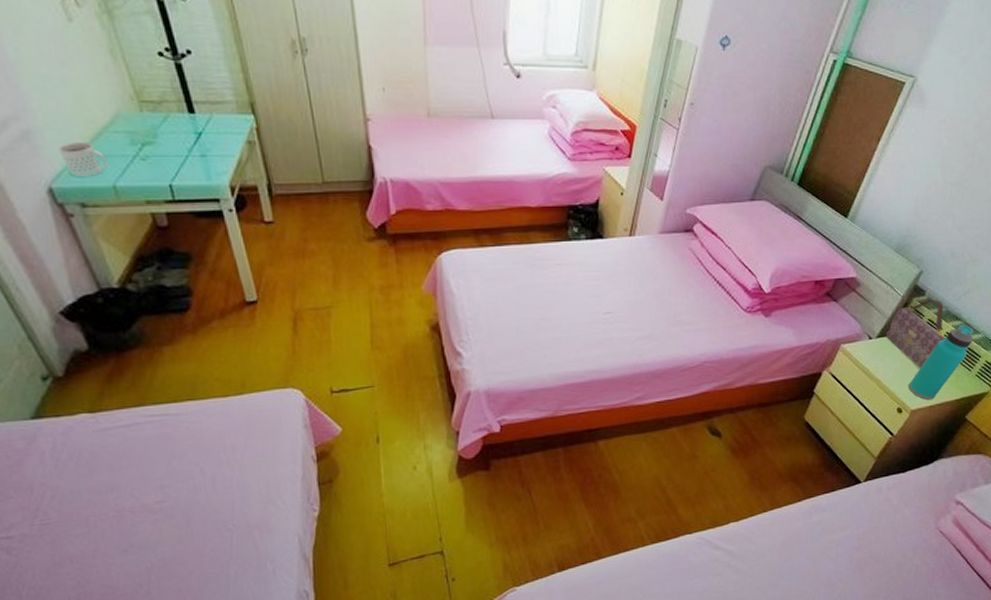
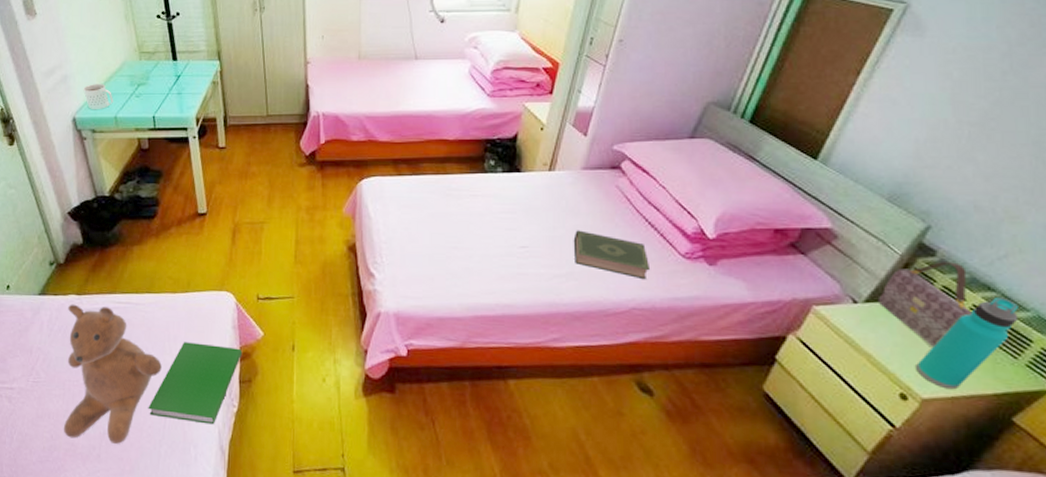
teddy bear: none [78,423,220,581] -> present [63,304,162,444]
hardcover book: none [207,448,319,537] -> present [148,342,243,425]
book: none [653,293,719,335] -> present [573,230,651,280]

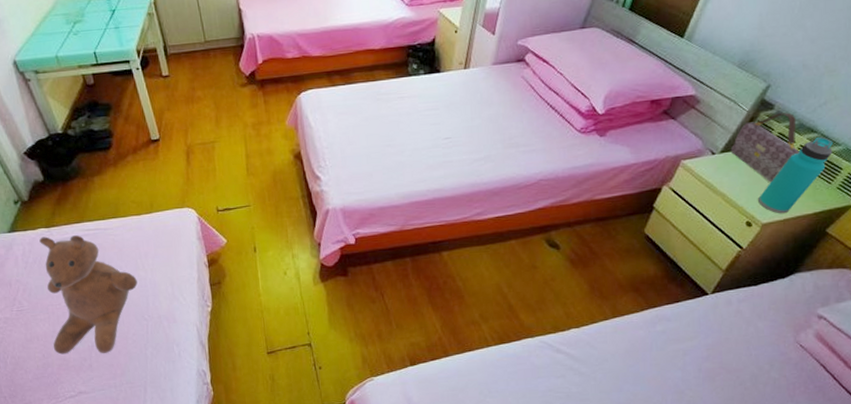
mug: present [83,84,113,110] -> none [19,25,52,52]
hardcover book: present [148,342,243,425] -> none [129,256,210,325]
book: present [573,230,651,280] -> none [488,118,554,155]

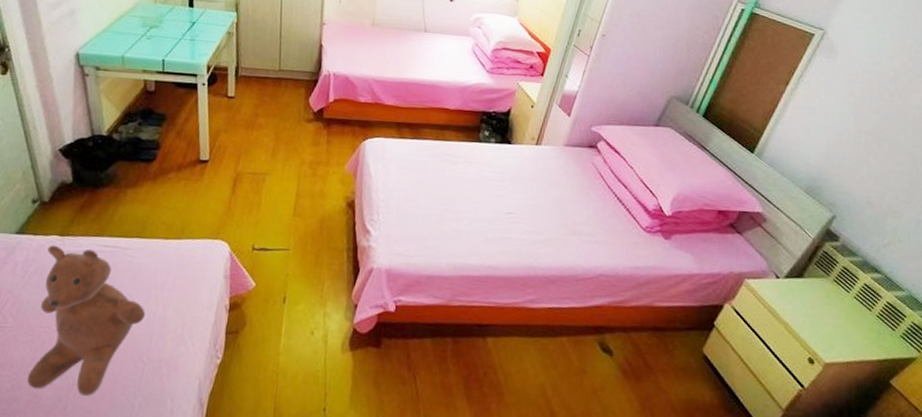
handbag: present [730,112,800,183] -> none [794,246,864,319]
water bottle: present [758,136,833,214] -> none [821,277,896,356]

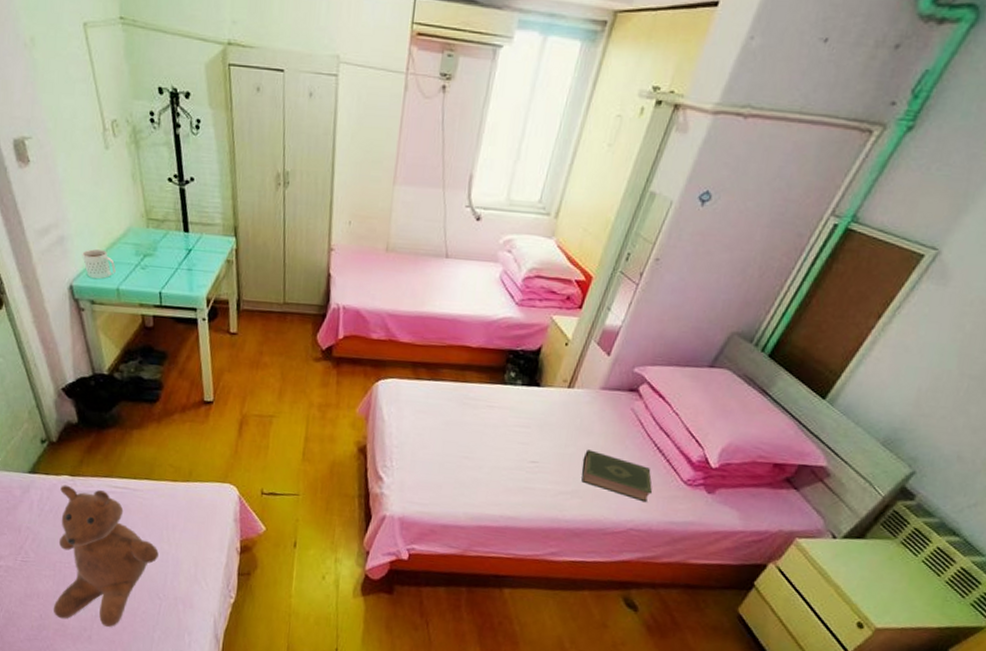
mug: none [90,21,123,48] -> present [82,249,116,280]
book: none [553,201,617,249] -> present [581,449,653,503]

